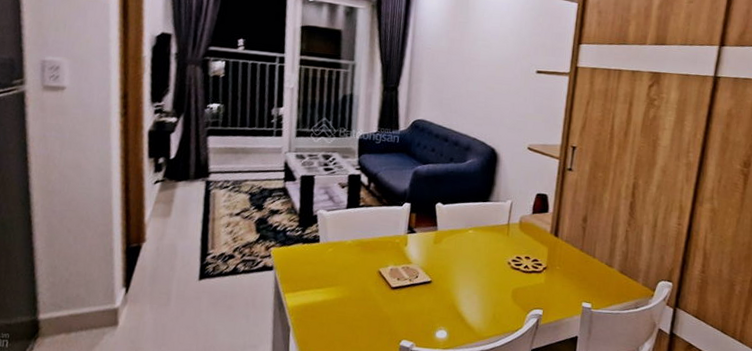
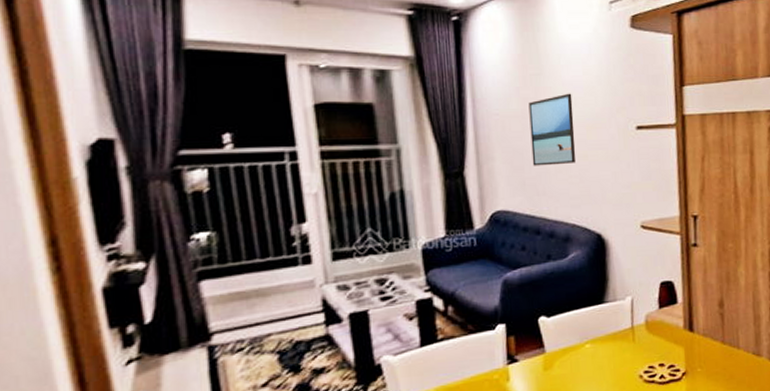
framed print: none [450,39,489,92] -> present [528,93,576,166]

